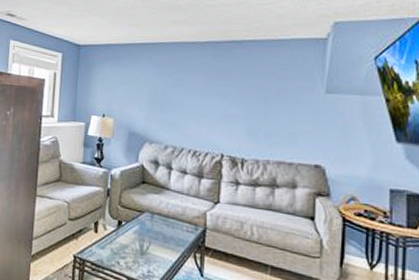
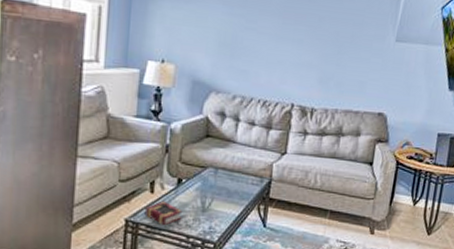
book: none [90,240,123,266] -> present [144,200,183,226]

